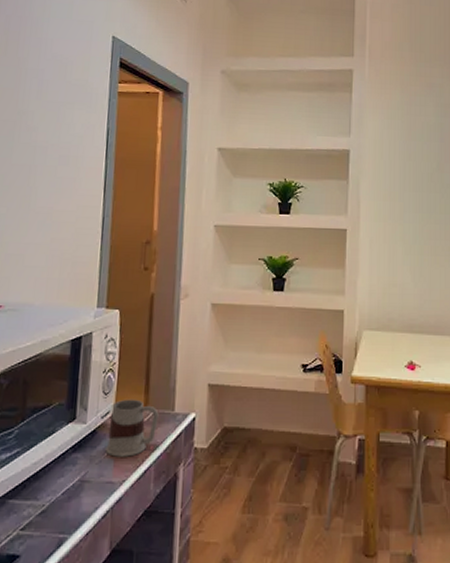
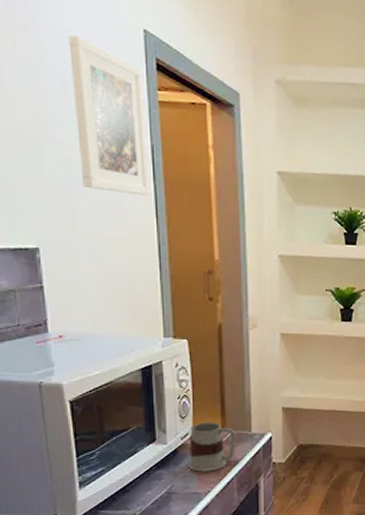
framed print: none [43,43,107,173] -> present [68,35,150,196]

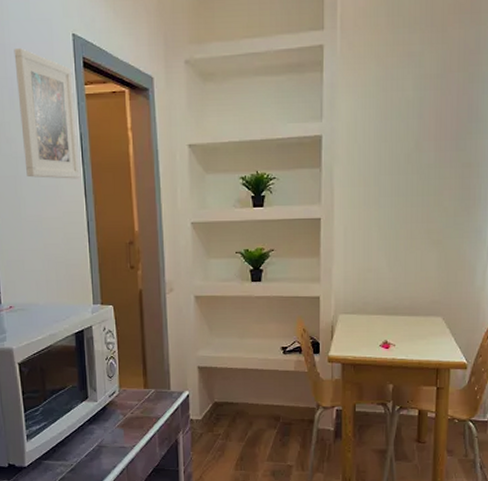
mug: present [188,422,237,472] -> none [116,381,157,427]

